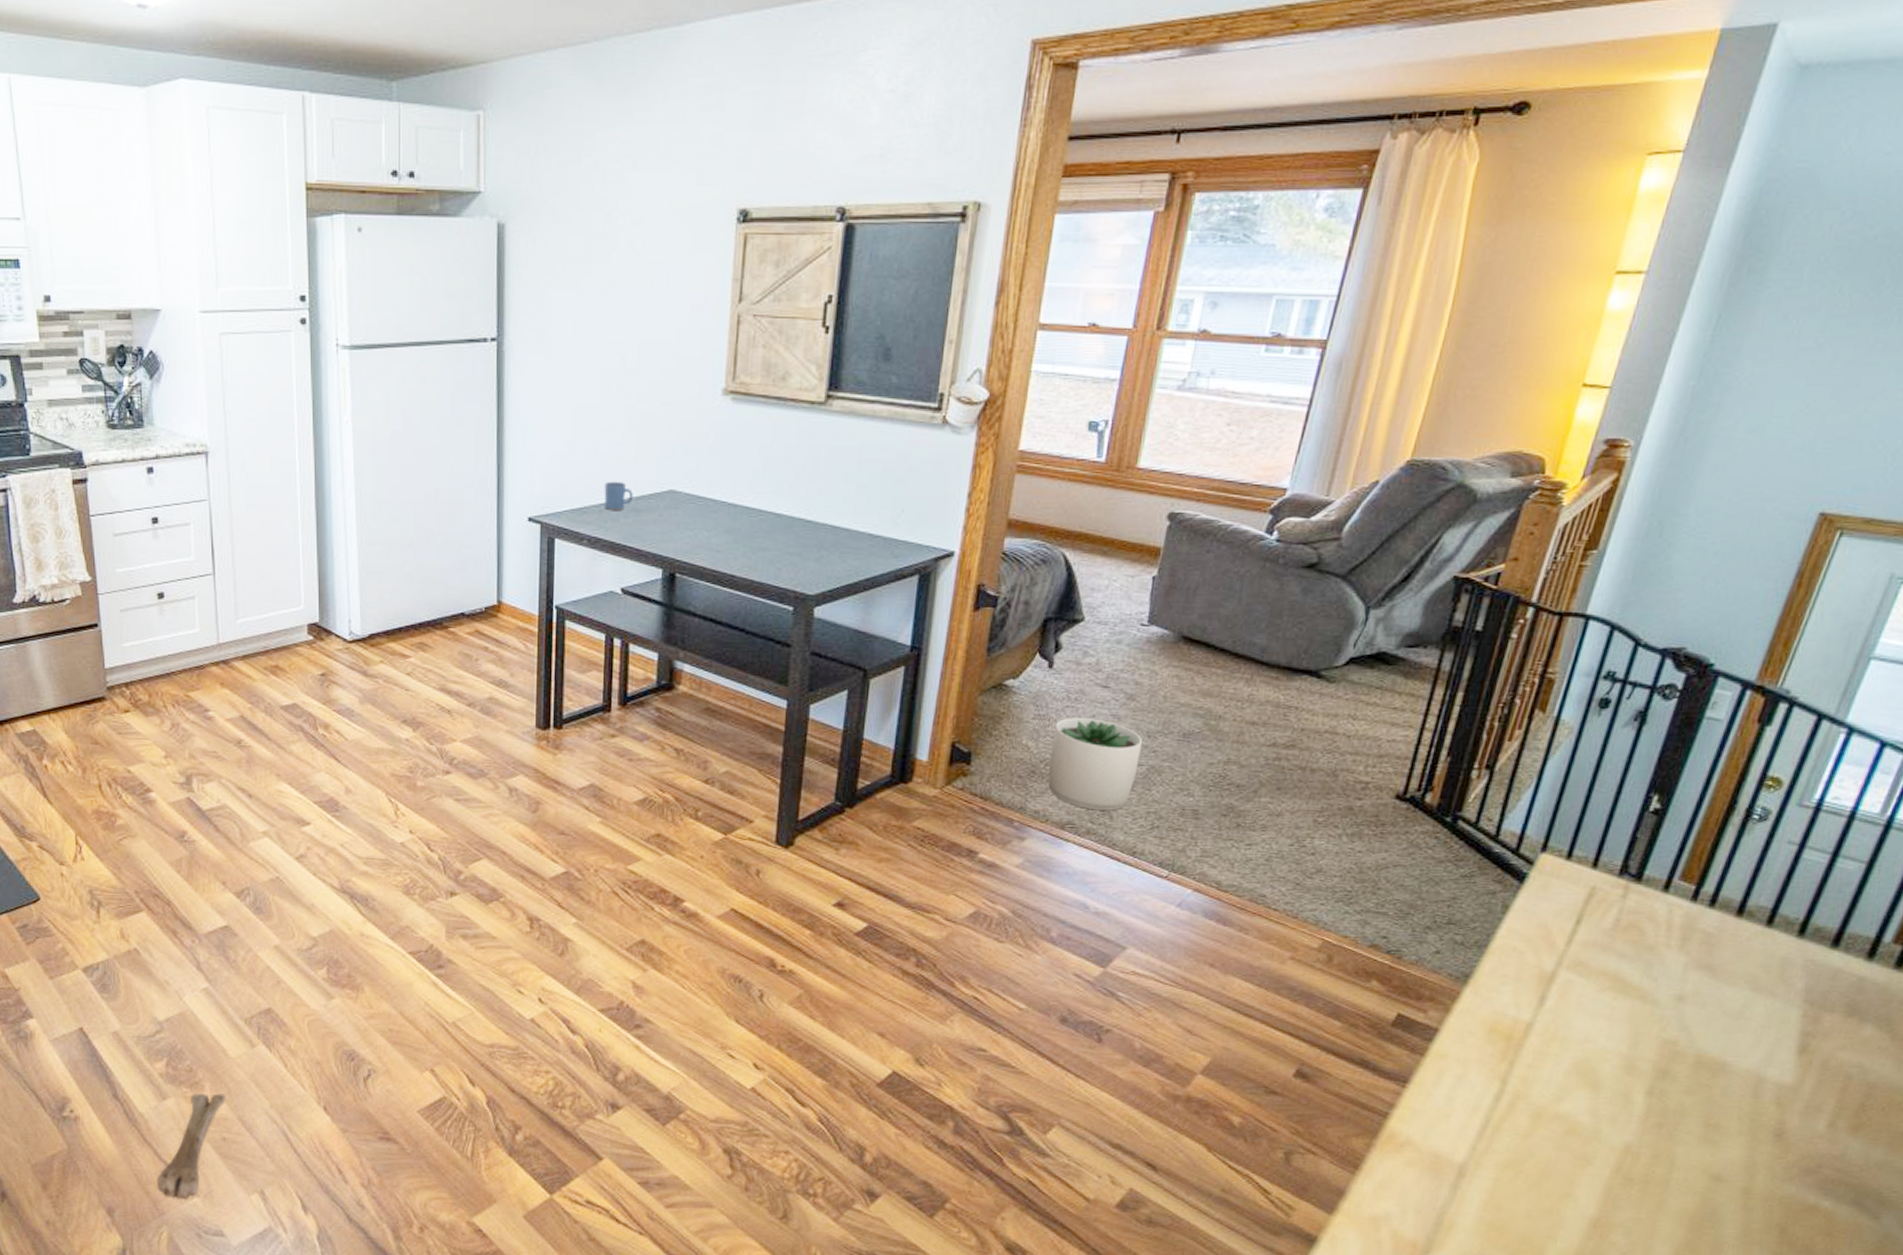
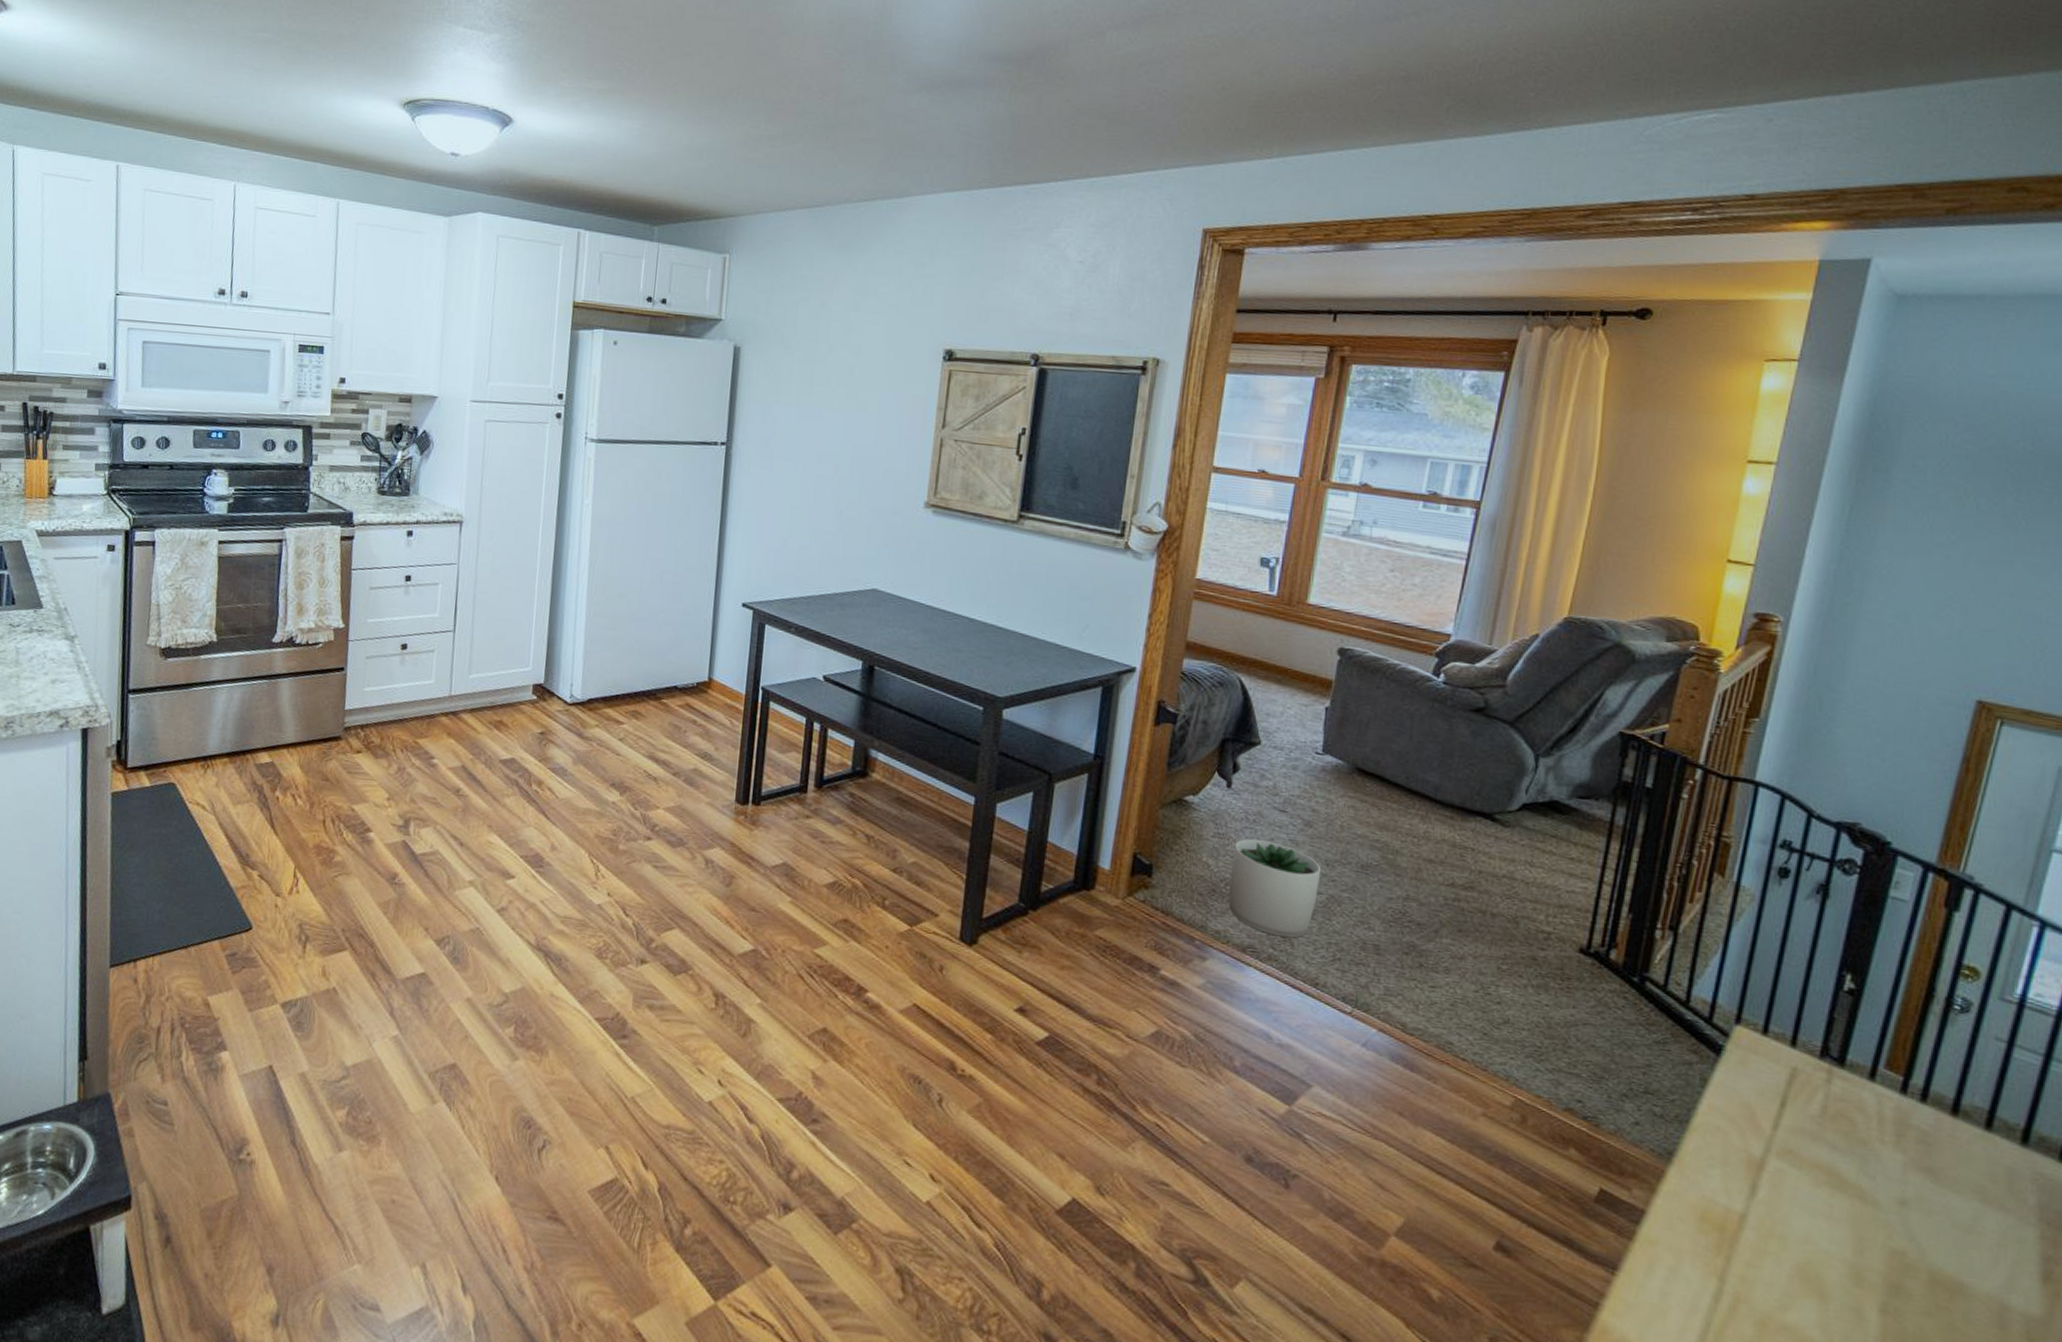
dog toy: present [157,1093,226,1199] -> none [320,1148,401,1265]
mug: present [604,481,633,511] -> none [812,576,839,605]

